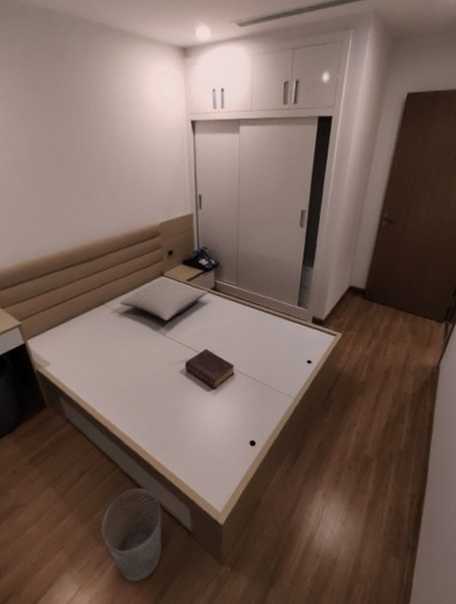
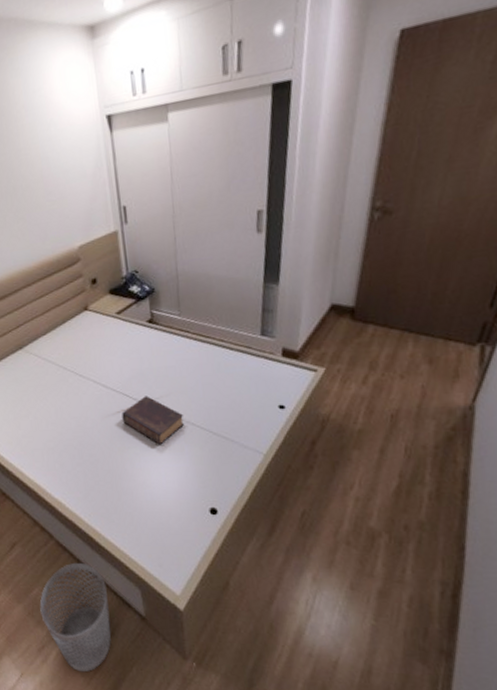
pillow: present [119,278,209,322] -> none [39,313,144,365]

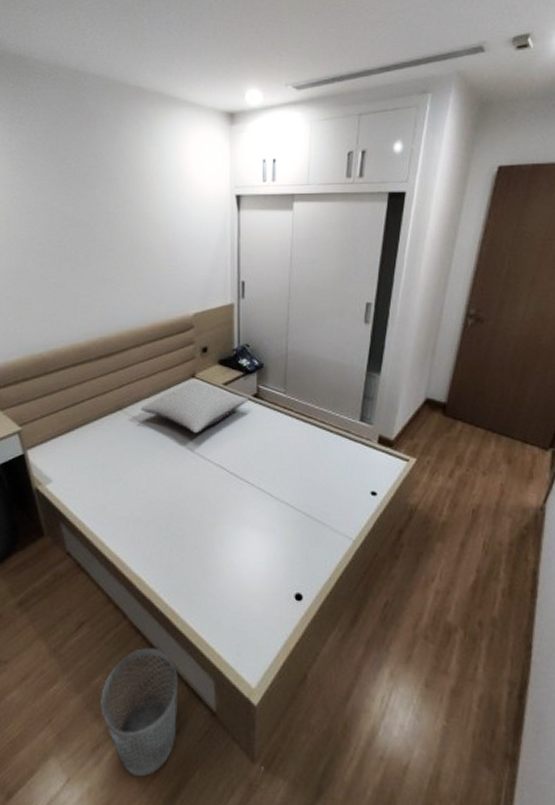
pillow: none [39,313,144,365] -> present [140,381,249,434]
book: present [122,396,184,445] -> none [217,471,279,523]

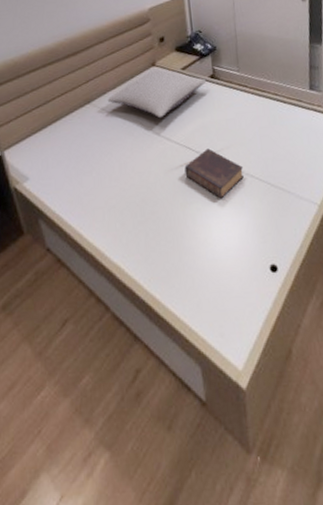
wastebasket: present [101,647,178,777] -> none [89,338,169,485]
book: none [217,471,279,523] -> present [184,148,244,199]

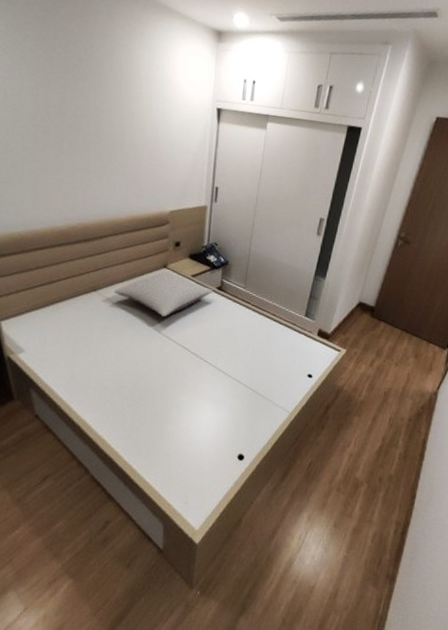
book: present [184,148,244,199] -> none [178,351,232,396]

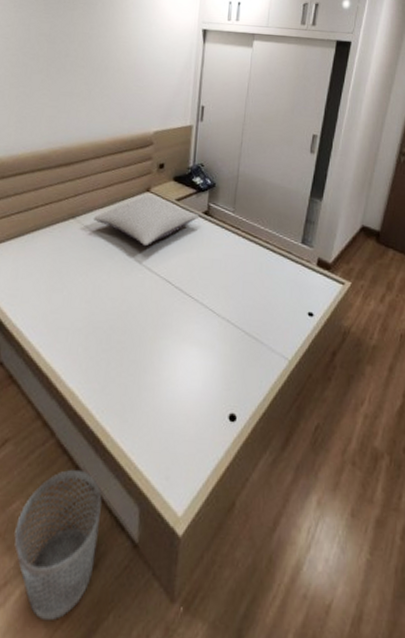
wastebasket: none [59,497,132,604] -> present [14,469,102,621]

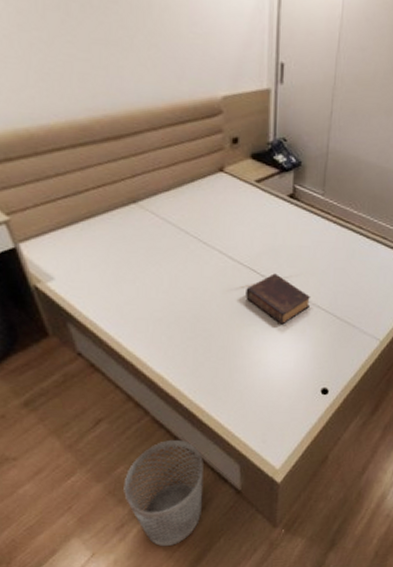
pillow: present [93,195,200,247] -> none [158,175,284,234]
book: none [160,285,221,339] -> present [246,273,311,325]

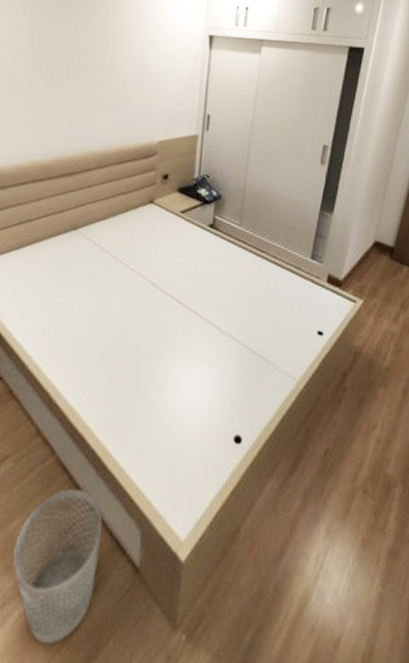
book: present [246,273,311,325] -> none [163,301,227,357]

